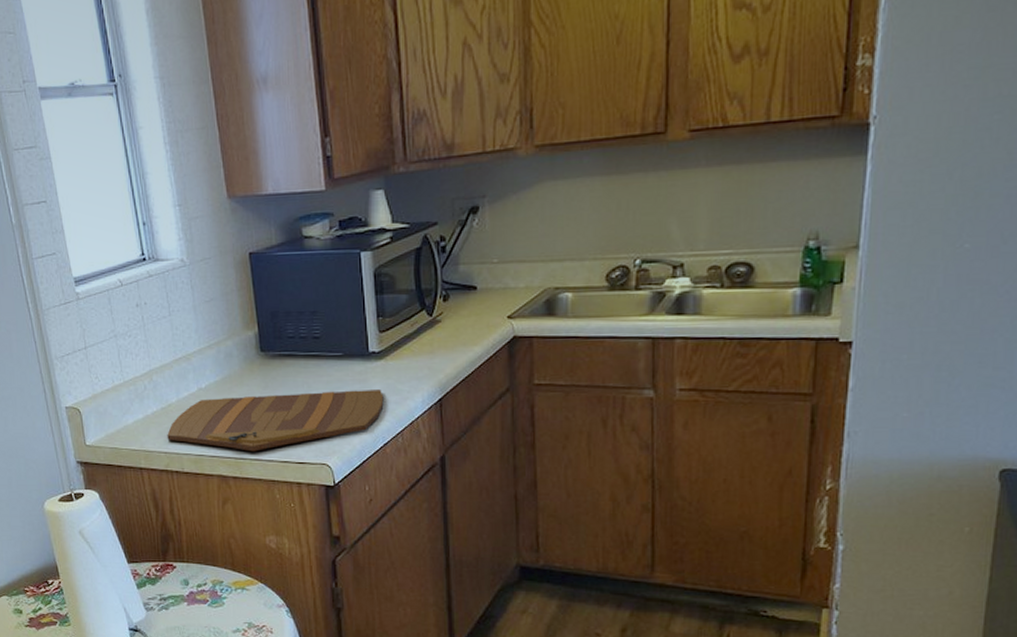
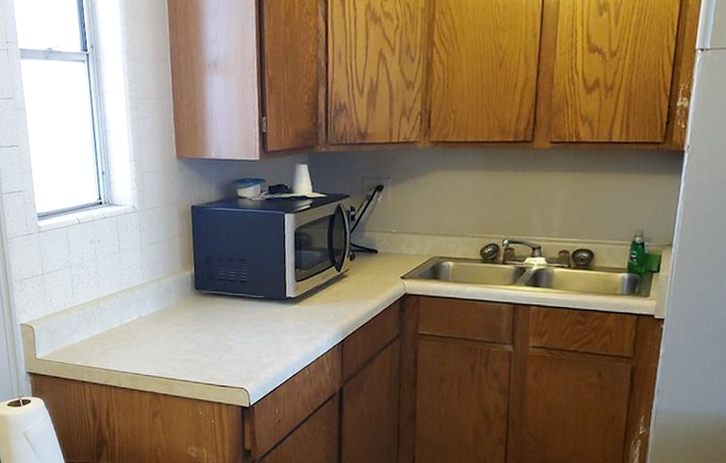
cutting board: present [167,390,384,452] -> none [109,326,296,374]

